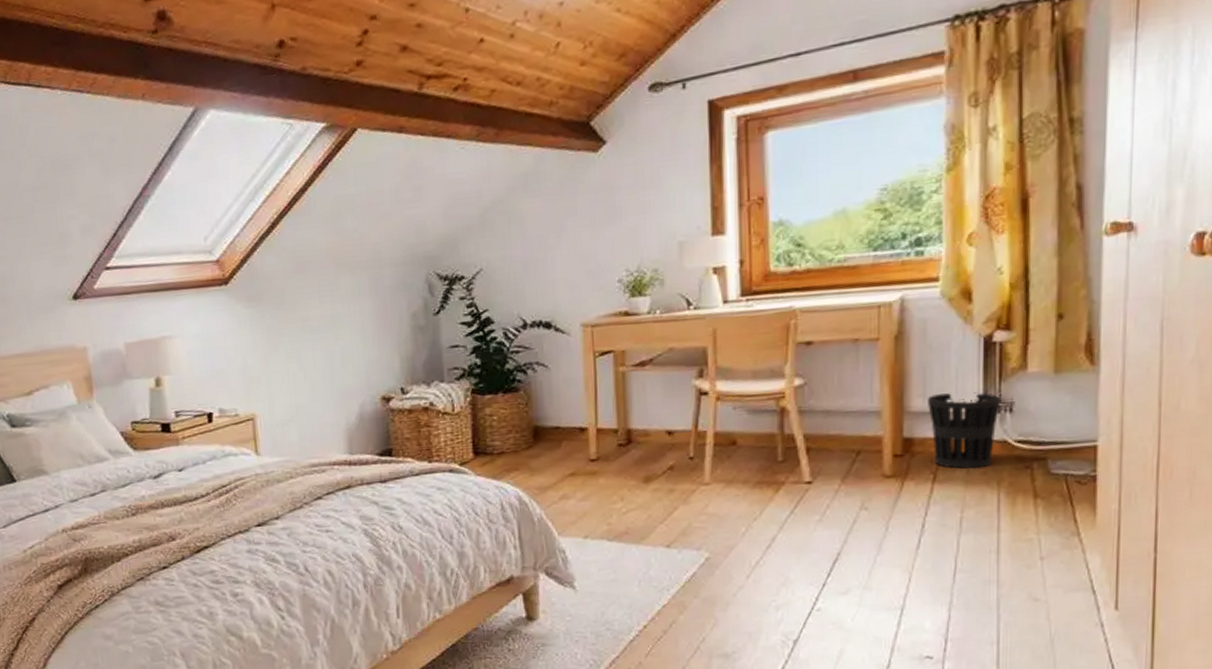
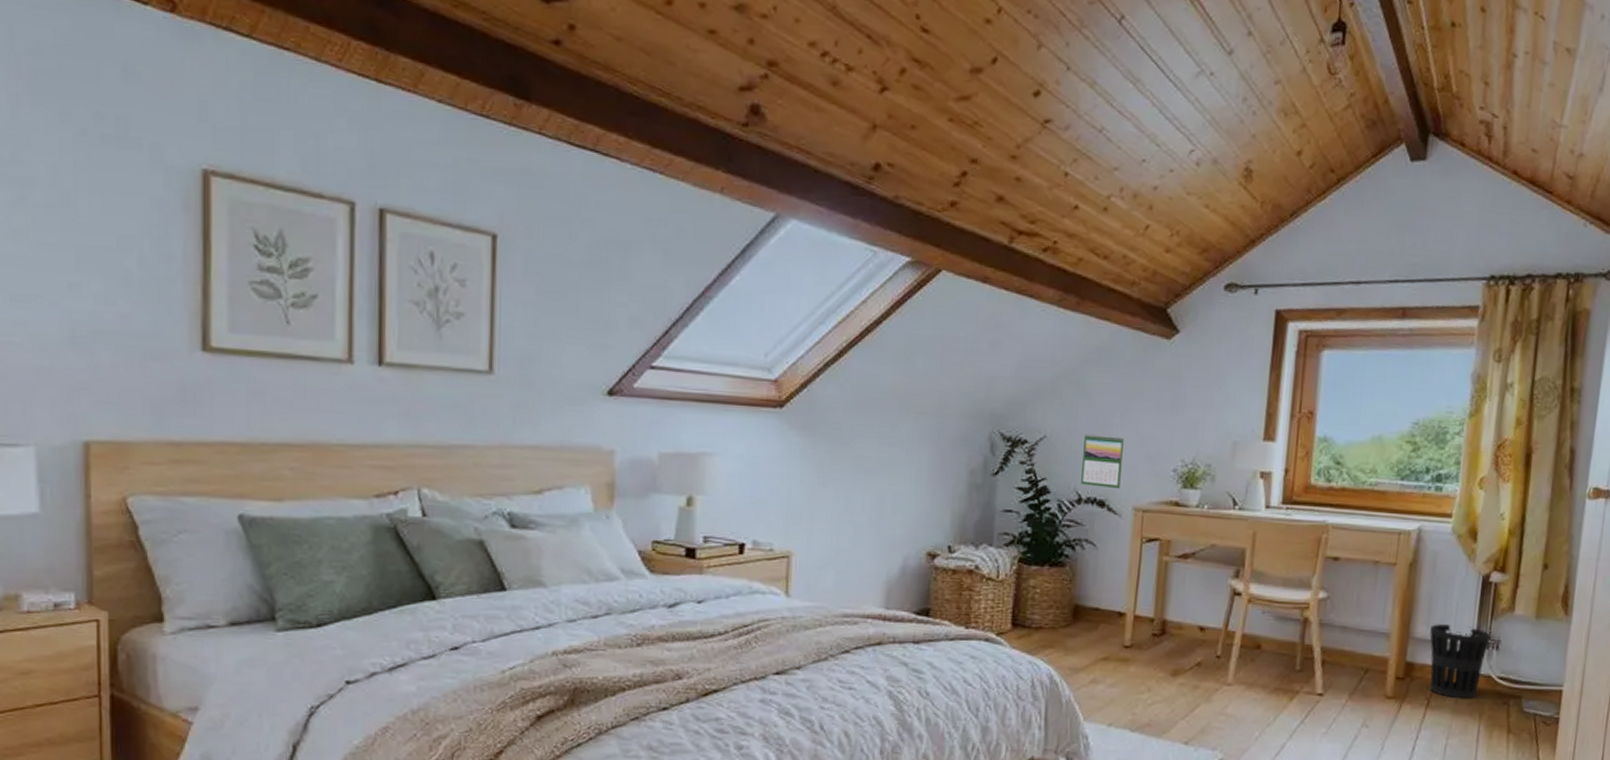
calendar: none [521,257,566,310] -> present [1081,433,1125,489]

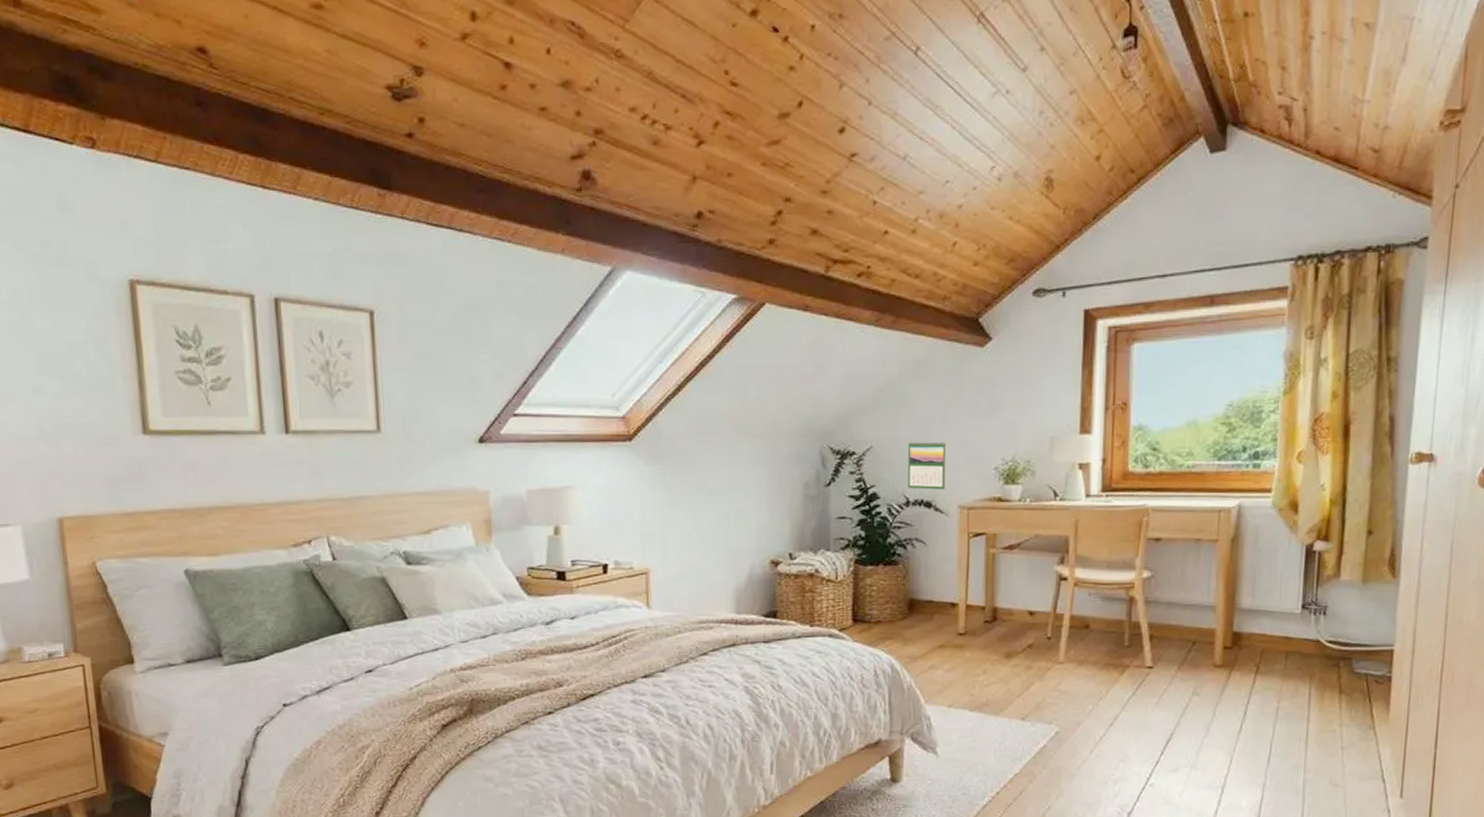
wastebasket: present [1429,624,1491,699] -> none [1255,594,1317,664]

